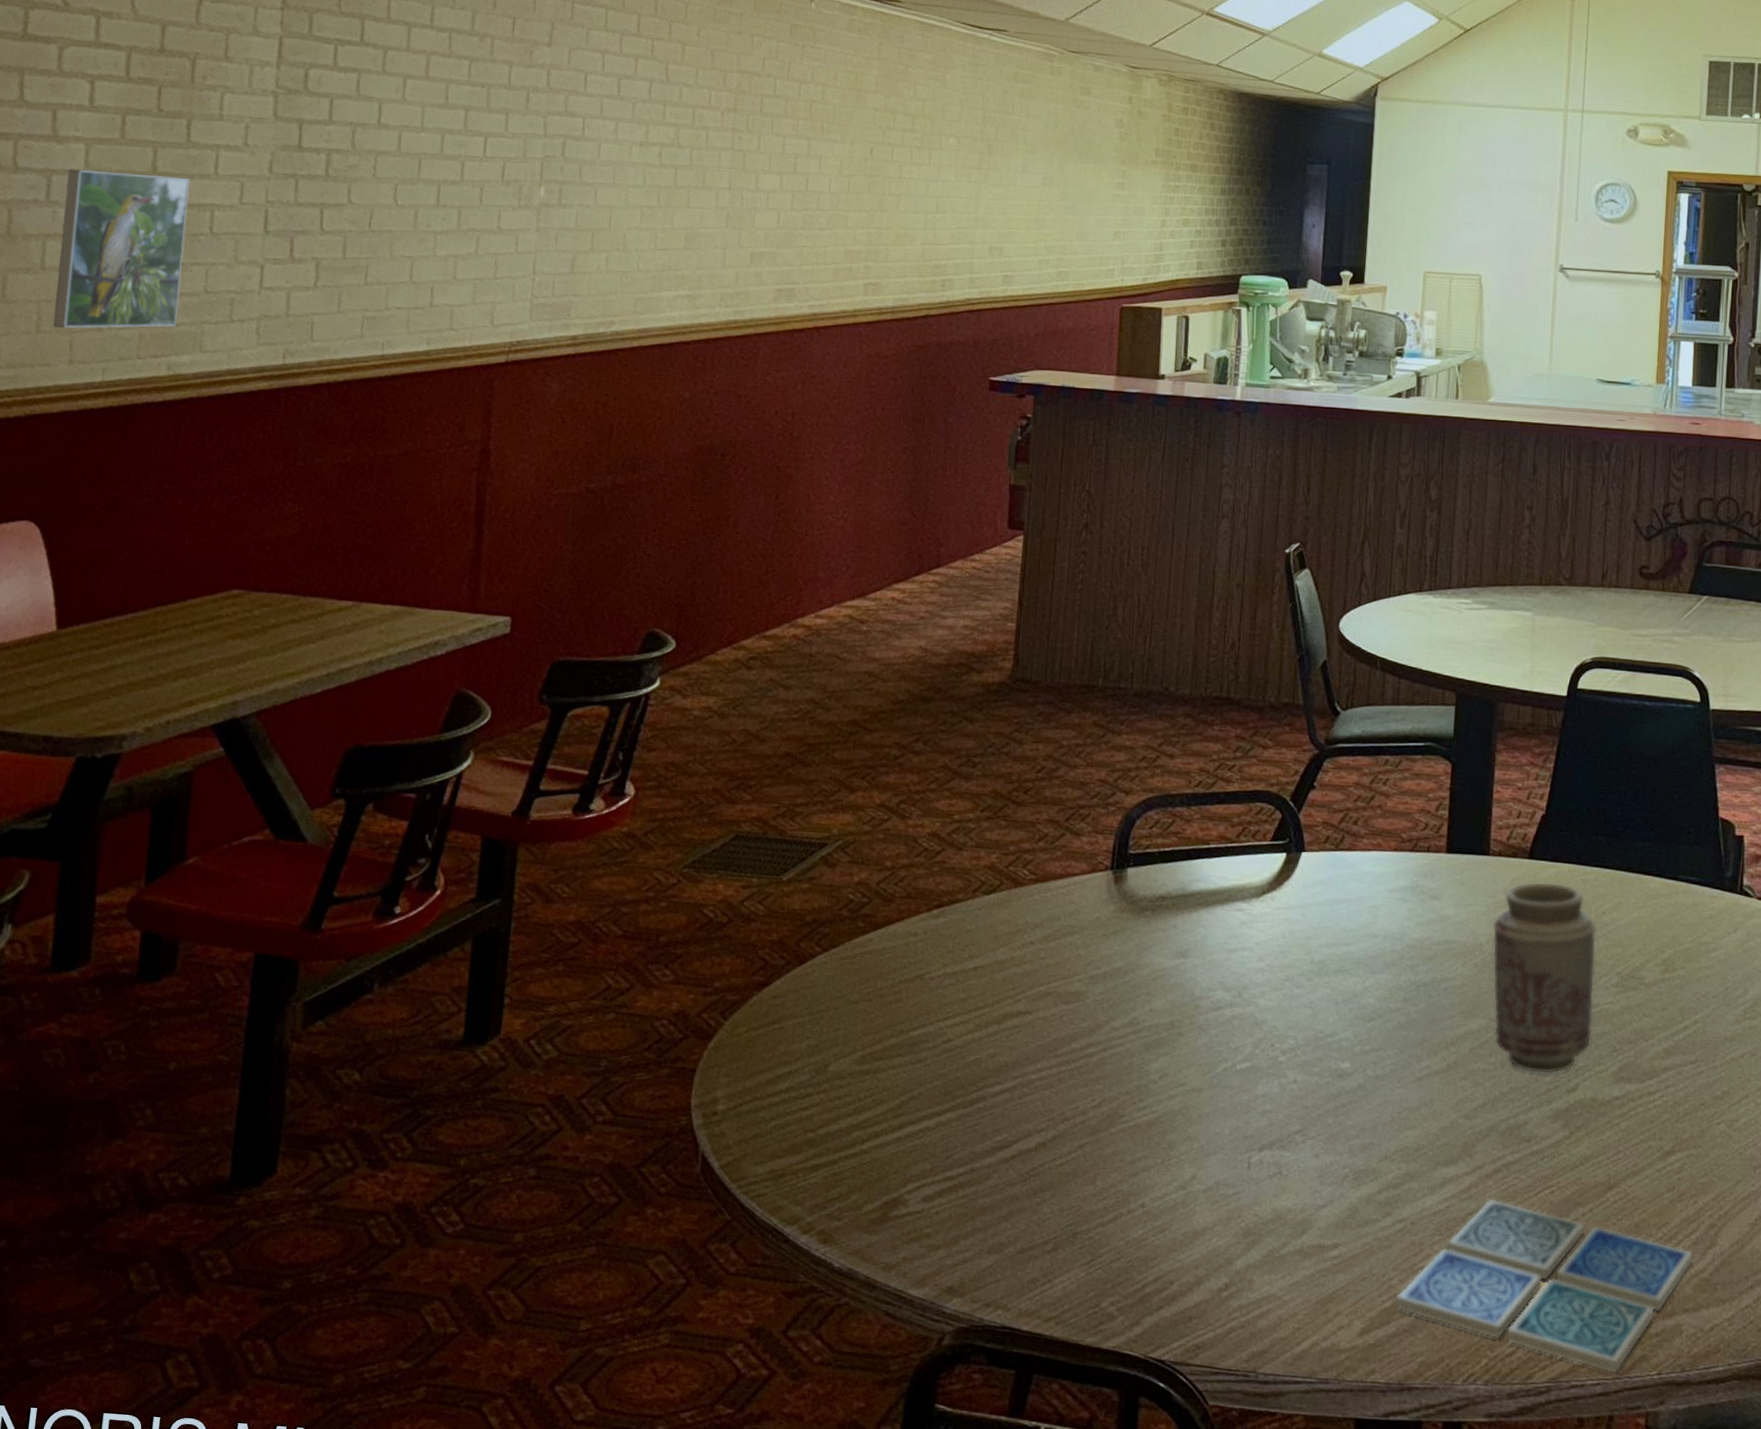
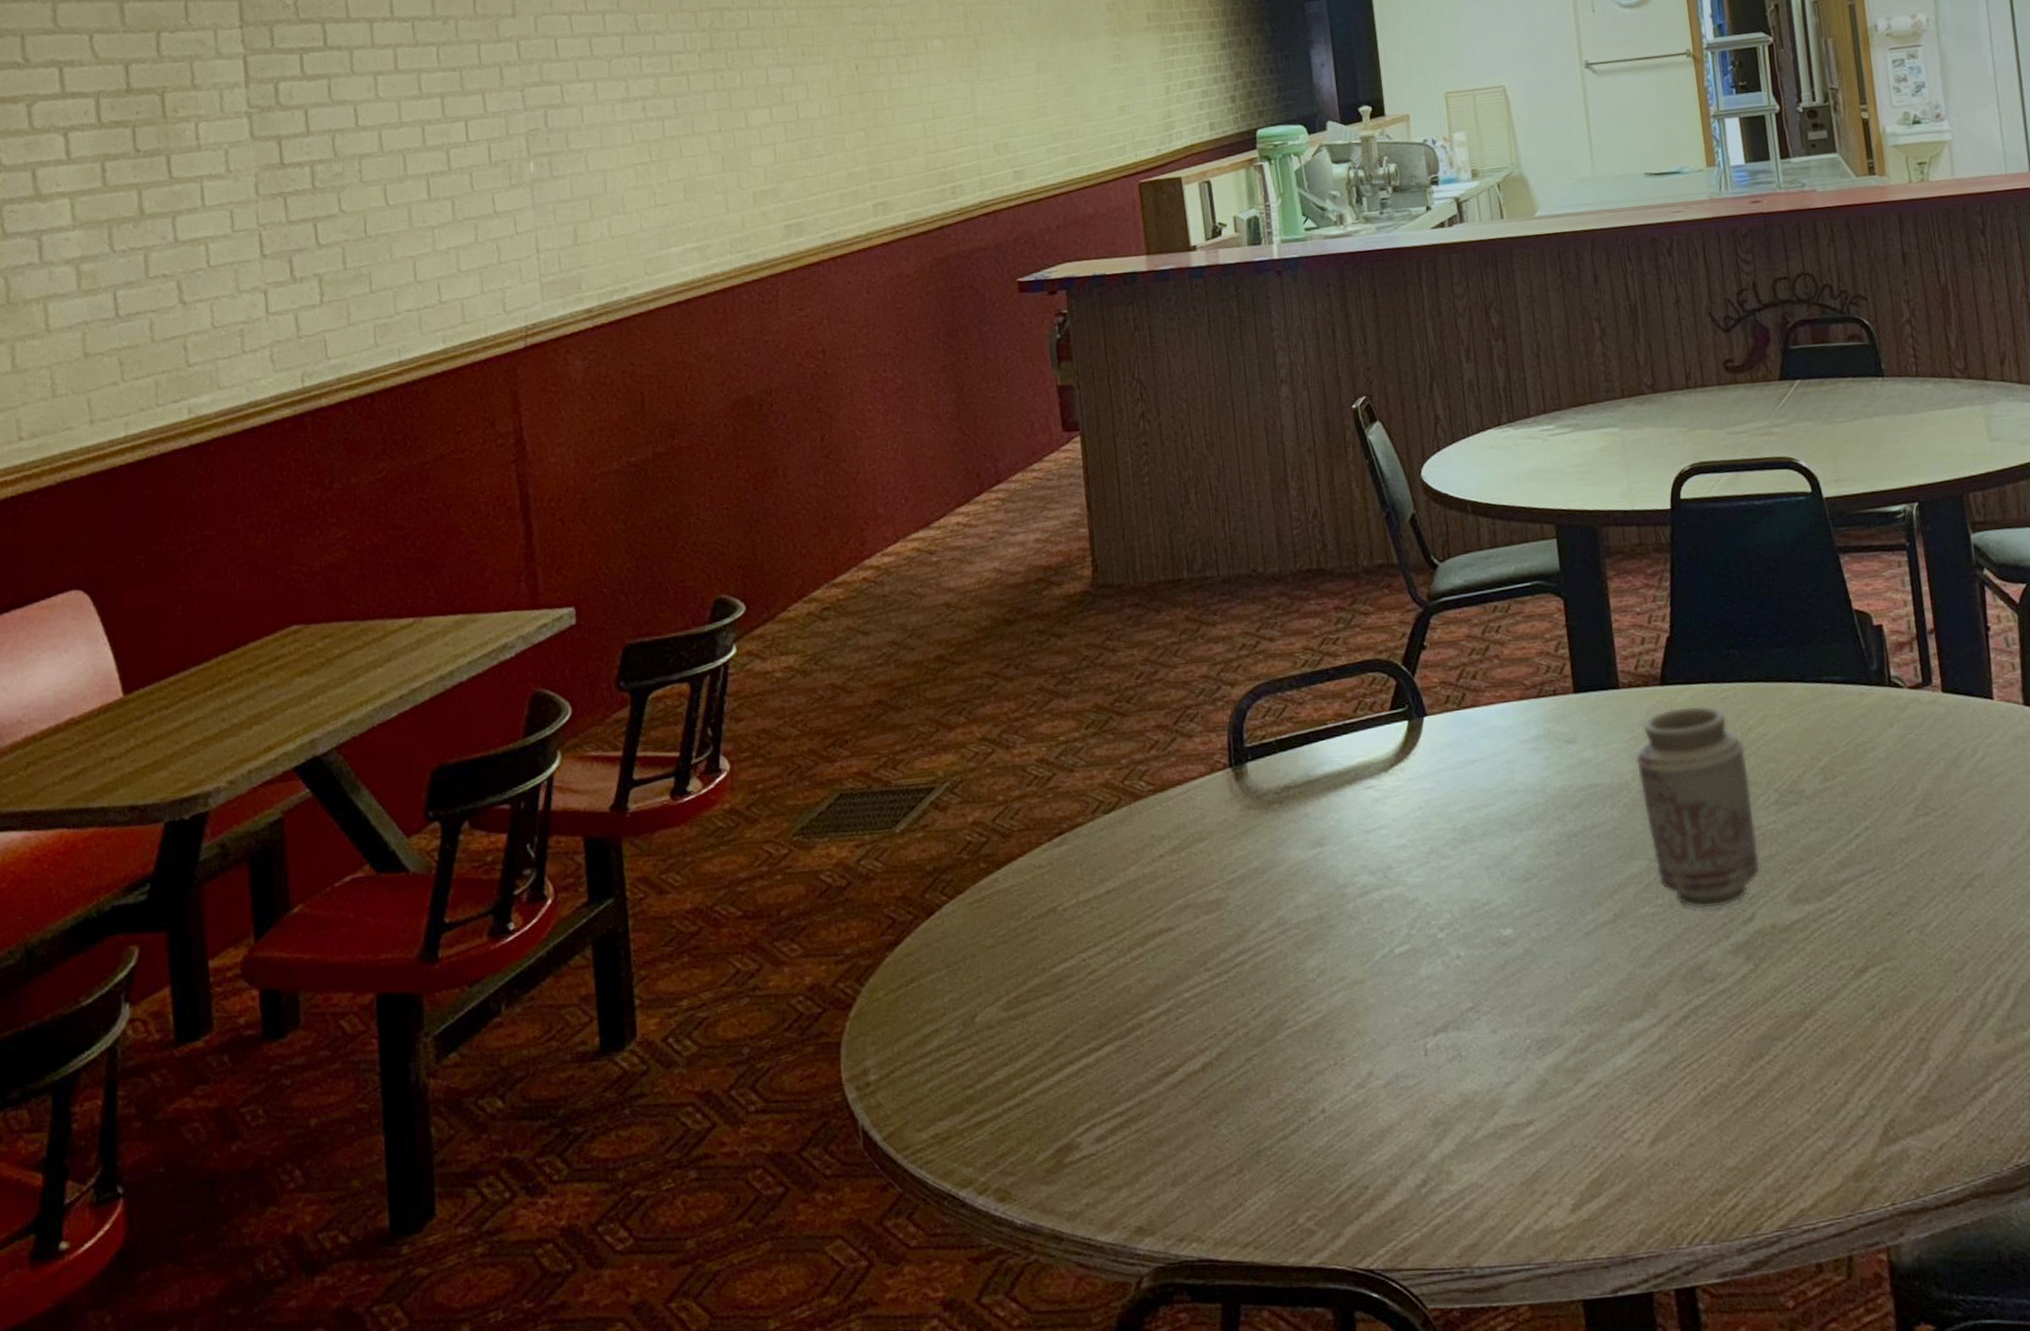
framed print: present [53,169,190,329] -> none [57,215,191,390]
drink coaster: present [1394,1198,1694,1374] -> none [1601,1047,1909,1212]

